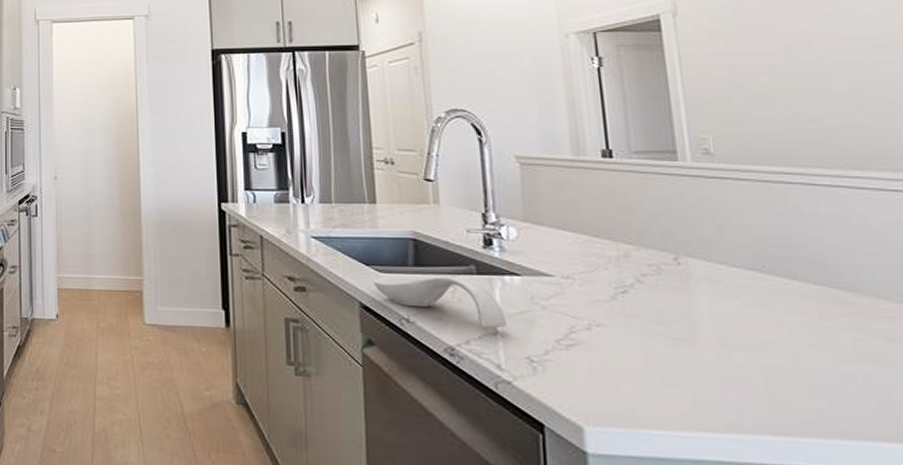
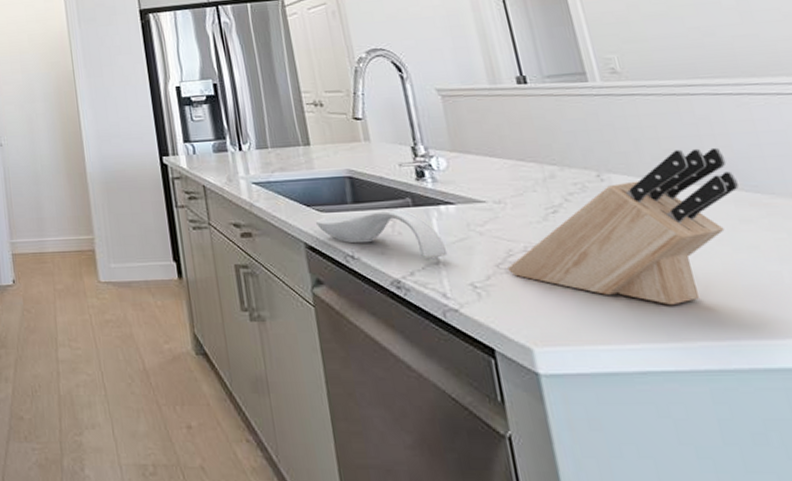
knife block: none [568,239,823,397] -> present [507,147,739,306]

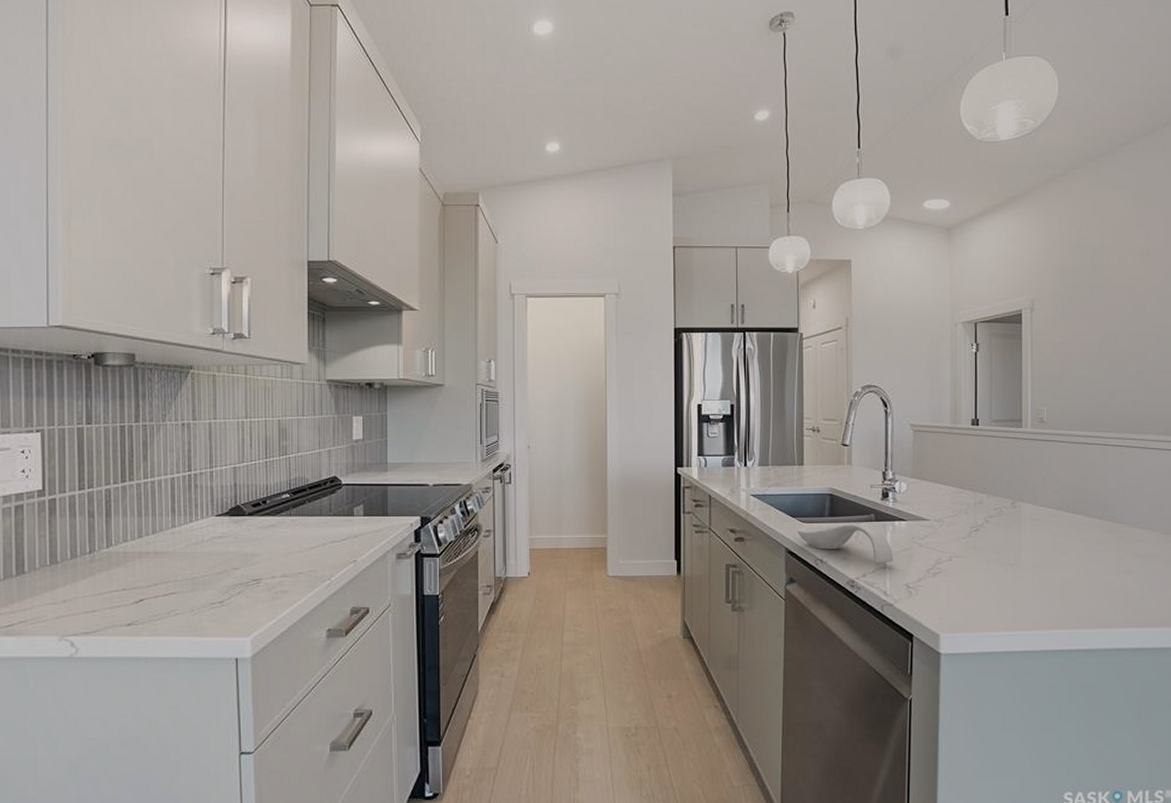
knife block: present [507,147,739,306] -> none [935,486,1103,604]

